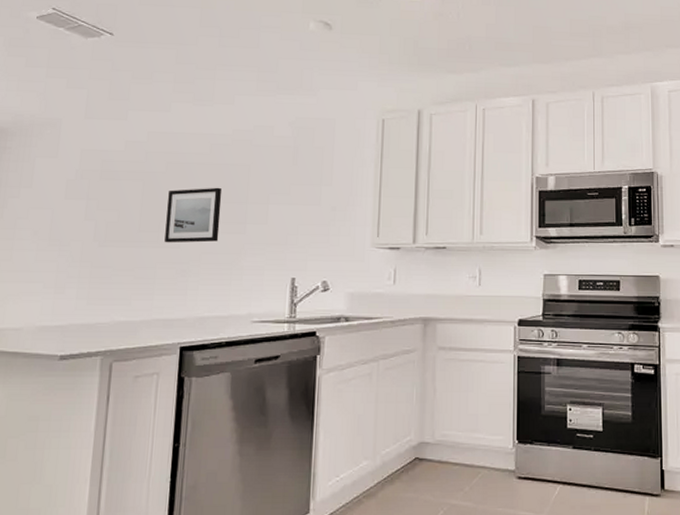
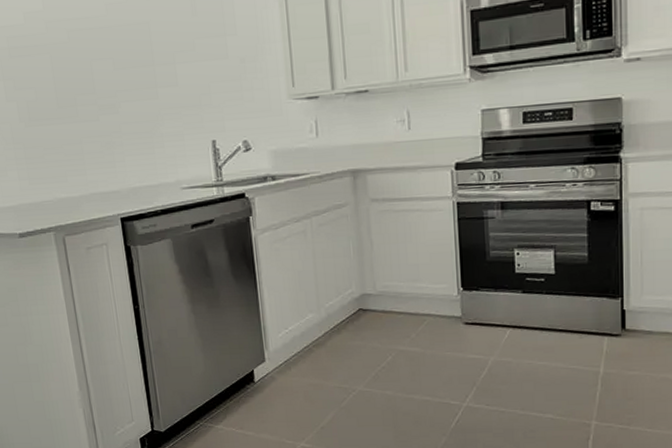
wall art: present [164,187,223,243] -> none [76,51,134,117]

